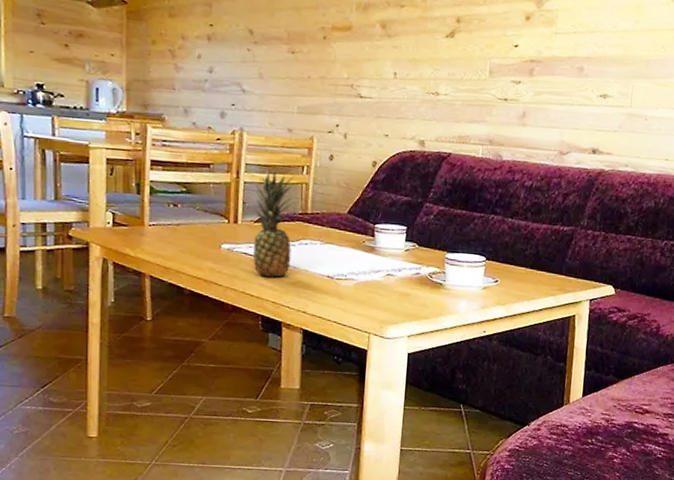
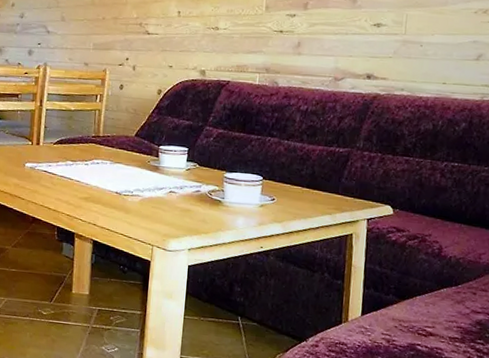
fruit: present [252,170,295,278] -> none [51,99,90,193]

